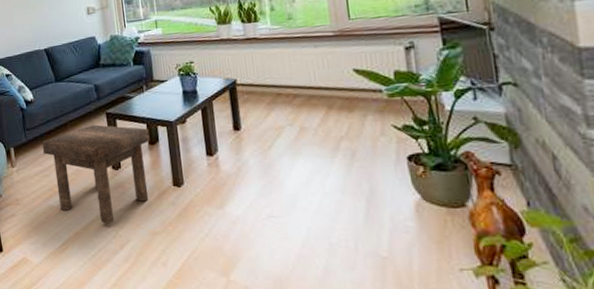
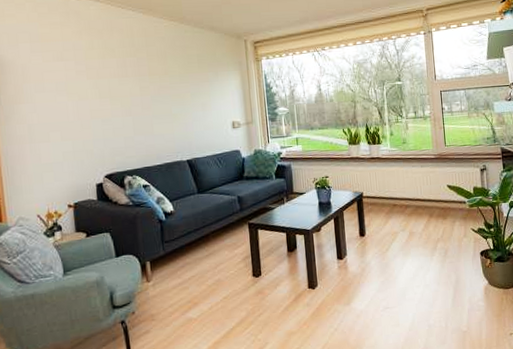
stool: present [42,124,150,224] -> none [181,235,289,330]

